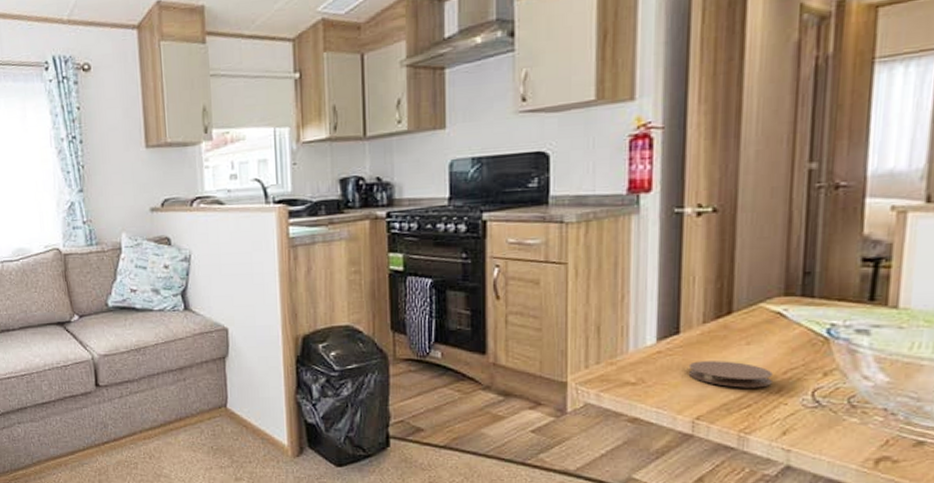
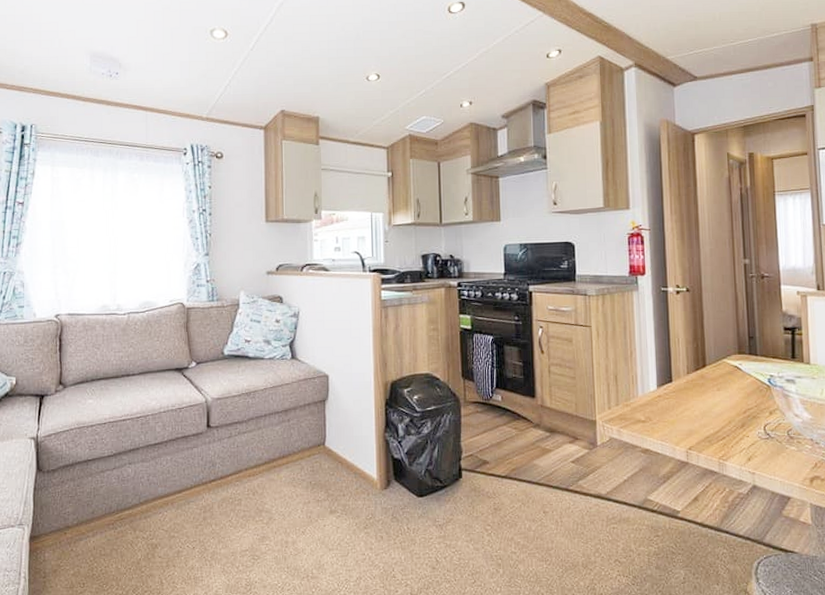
coaster: present [688,361,773,388] -> none [680,403,737,424]

